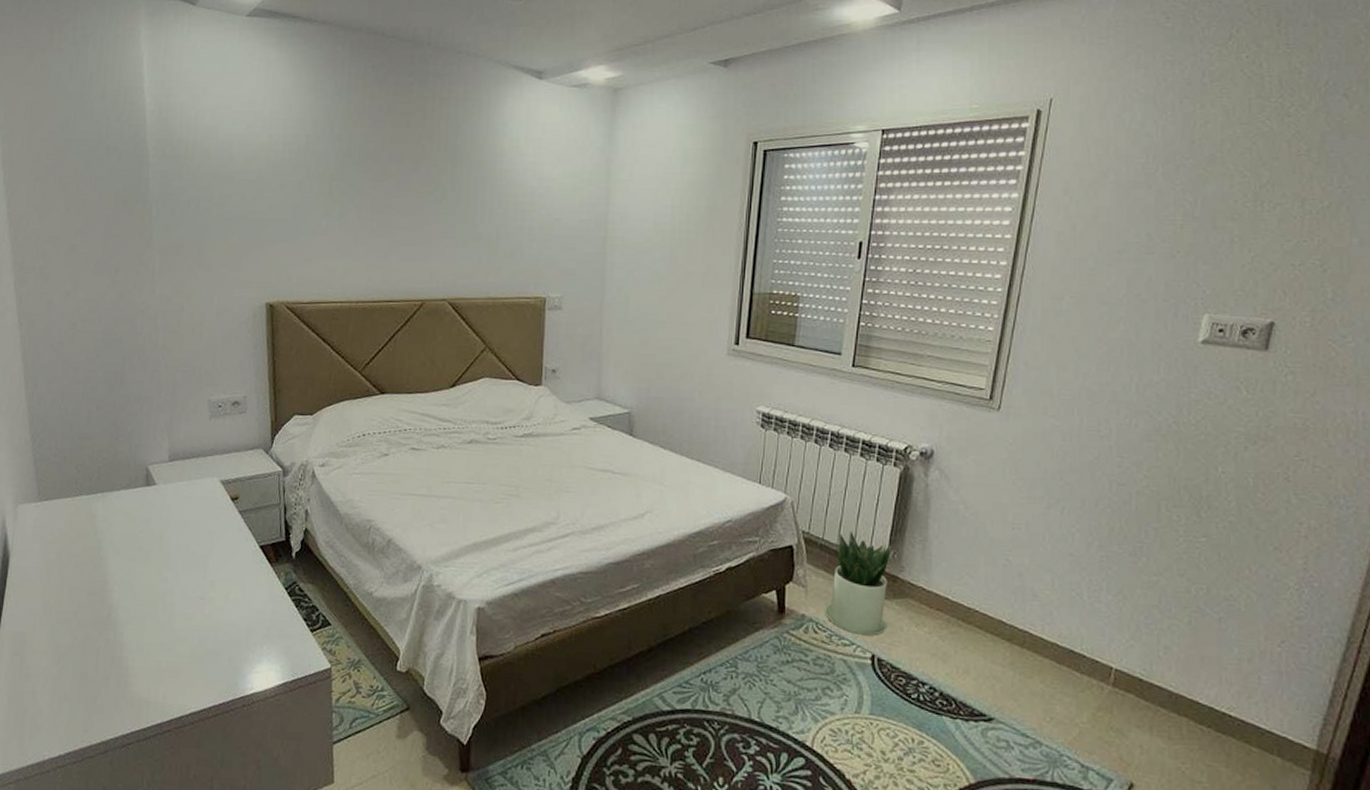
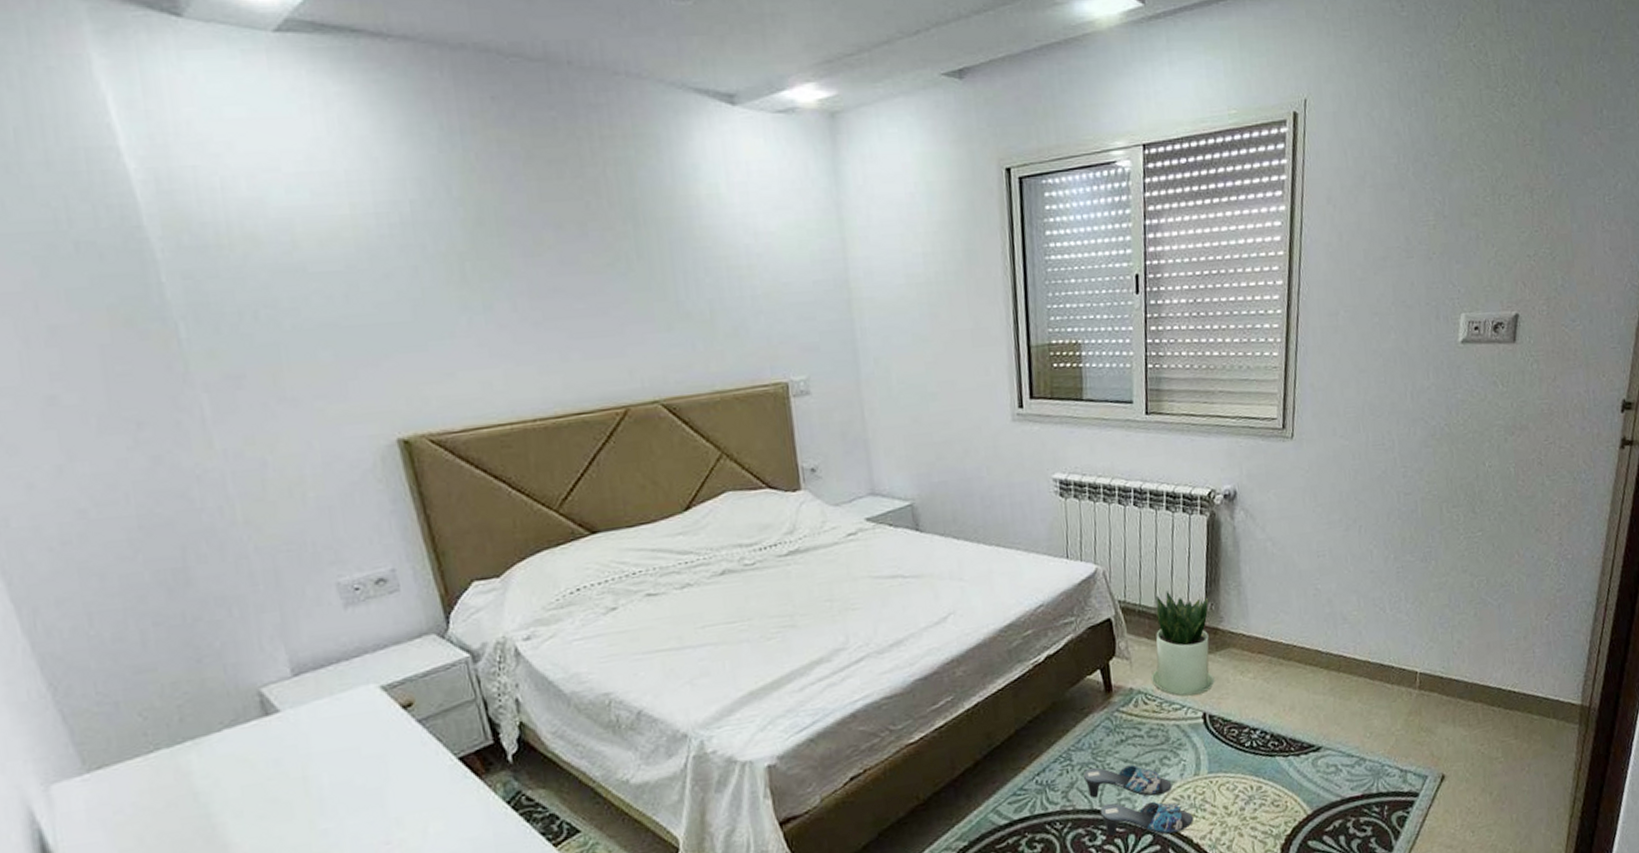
slippers: none [746,680,849,764] -> present [1084,764,1194,836]

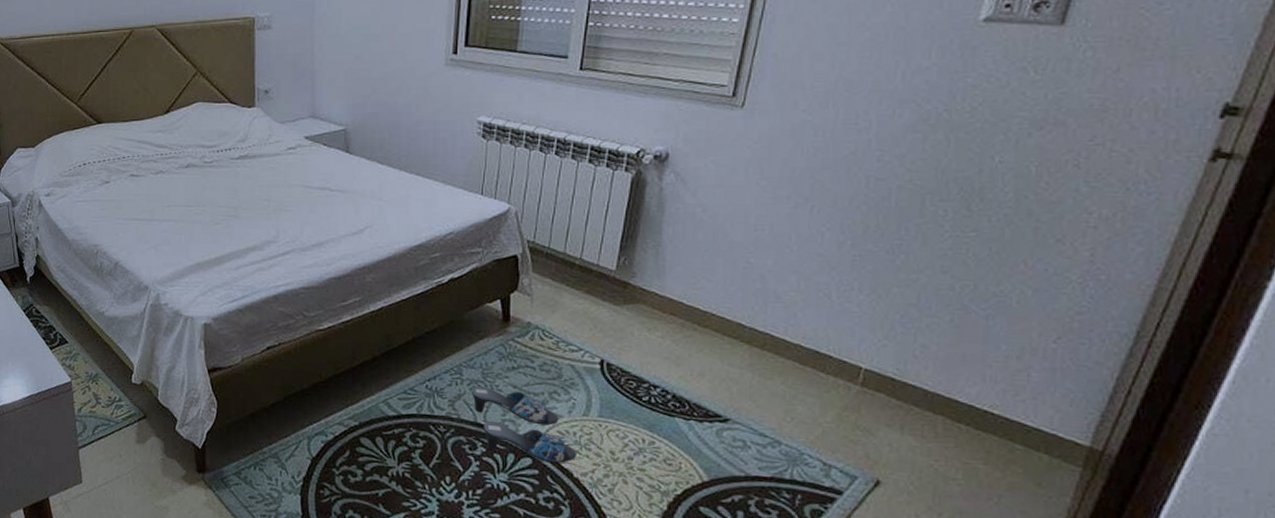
planter: present [1150,591,1215,697] -> none [550,239,623,341]

